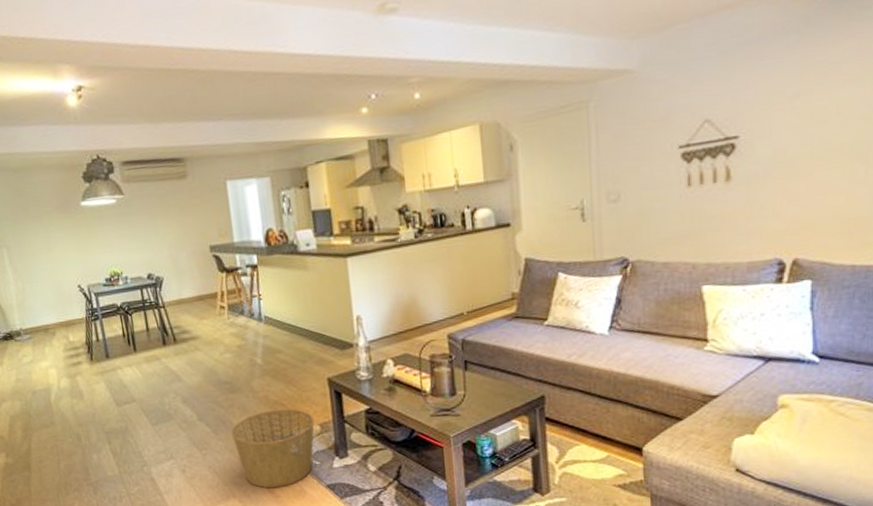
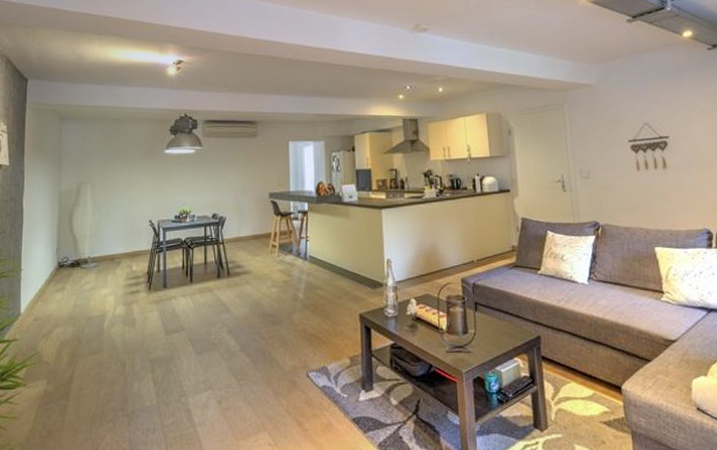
basket: present [231,408,314,489] -> none [269,341,345,422]

